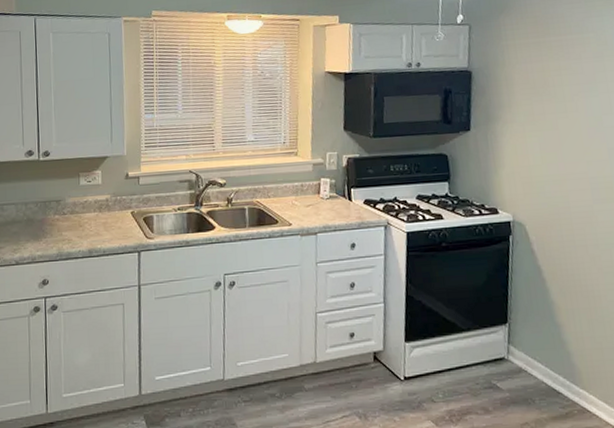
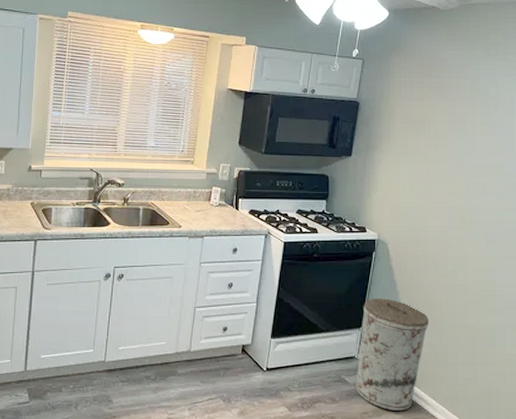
trash can: none [506,287,588,419] -> present [356,298,429,411]

